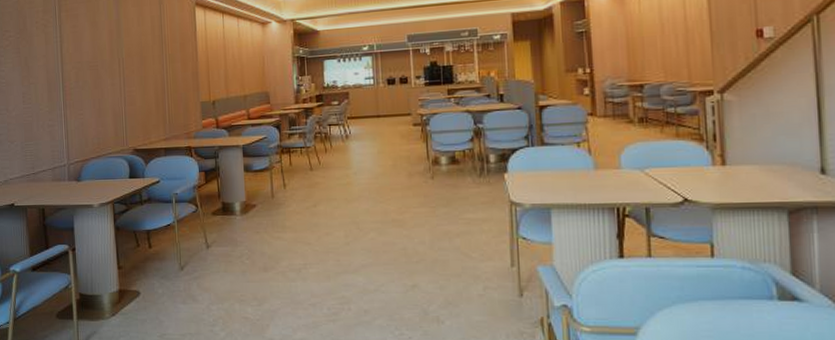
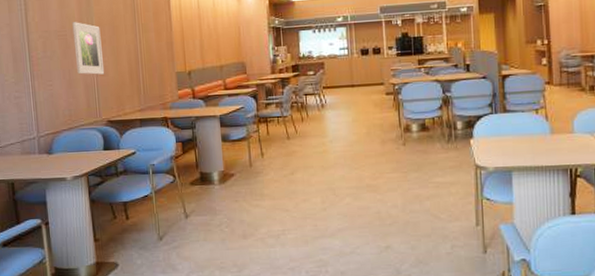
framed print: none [103,53,133,104] -> present [72,22,105,75]

